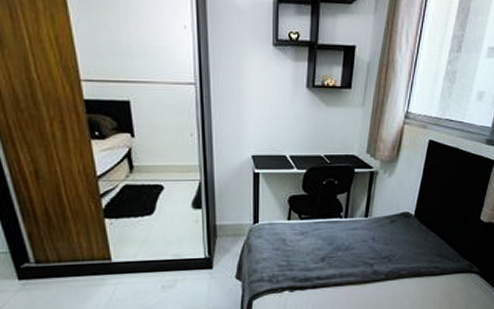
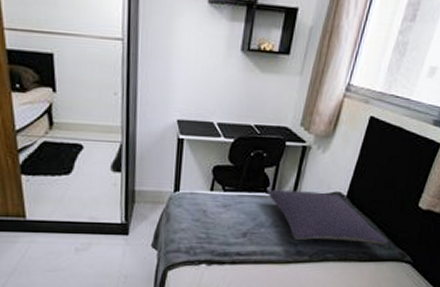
pillow: none [341,213,457,260] -> present [267,190,389,245]

